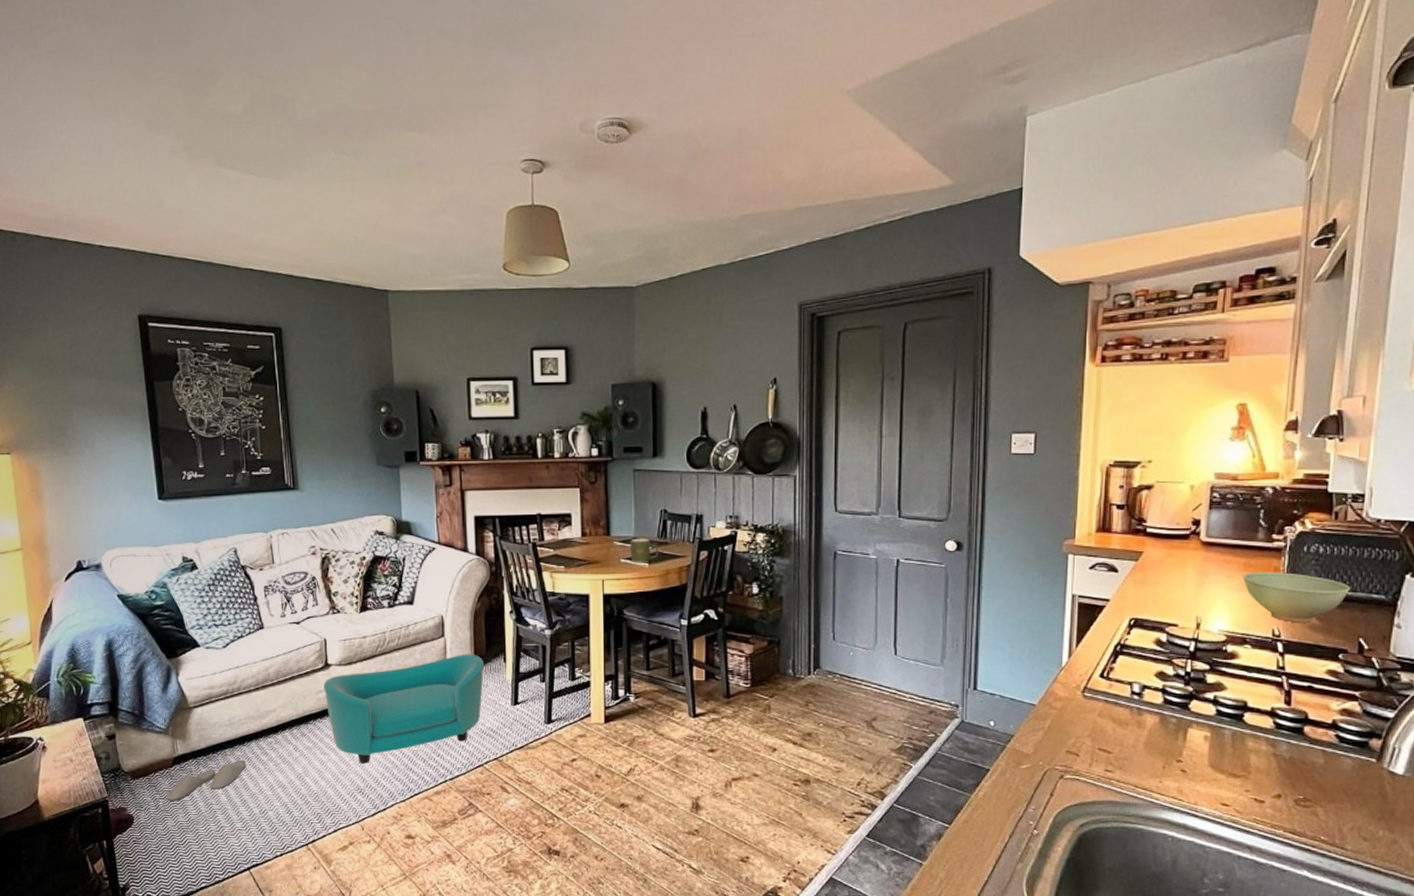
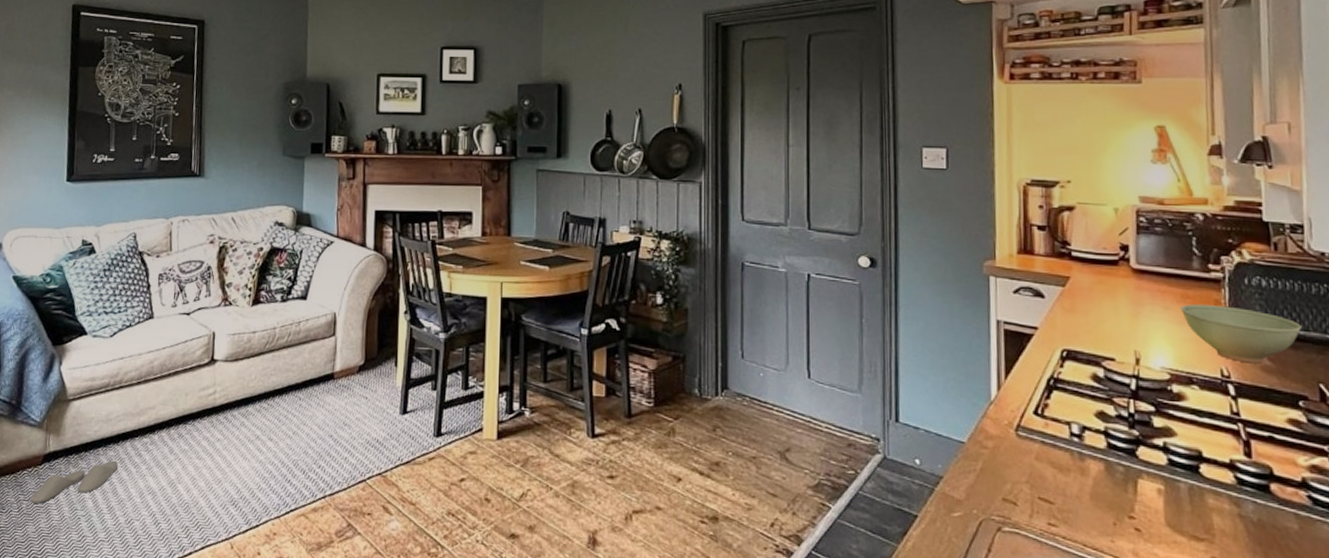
dog bed: present [323,654,484,764] -> none [207,355,374,472]
mug: present [630,538,659,563] -> none [531,240,560,267]

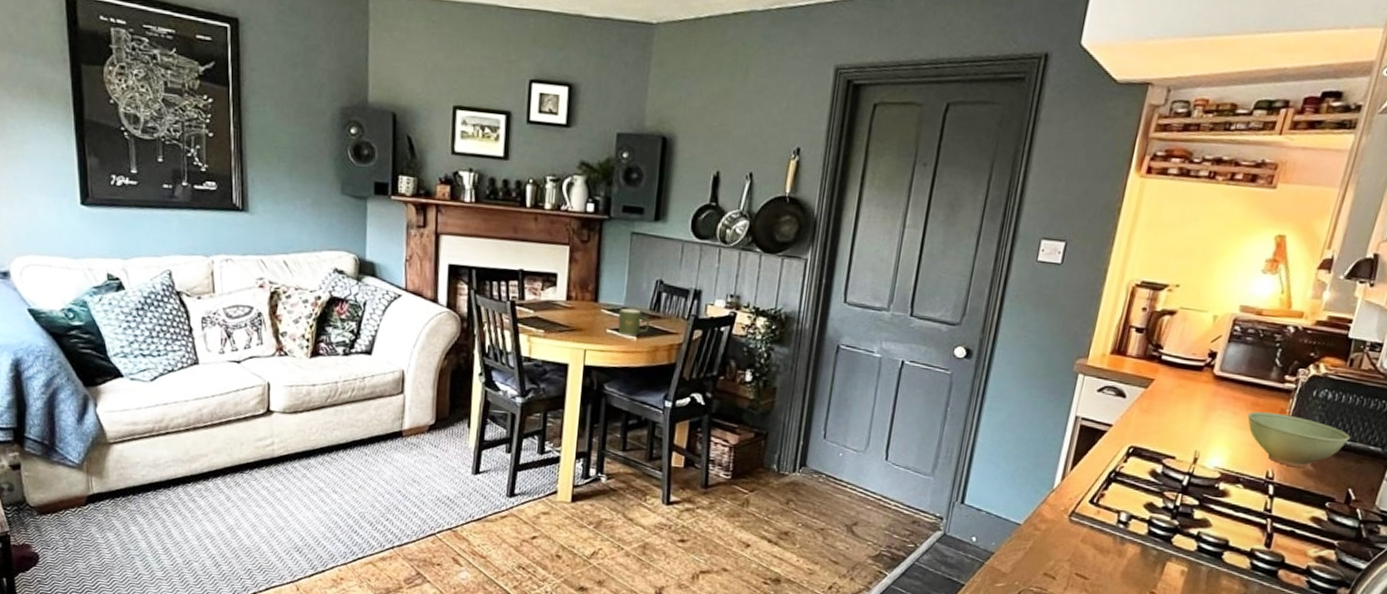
slippers: present [30,460,118,504] -> none [77,504,170,543]
mug: none [531,240,560,267] -> present [617,308,650,337]

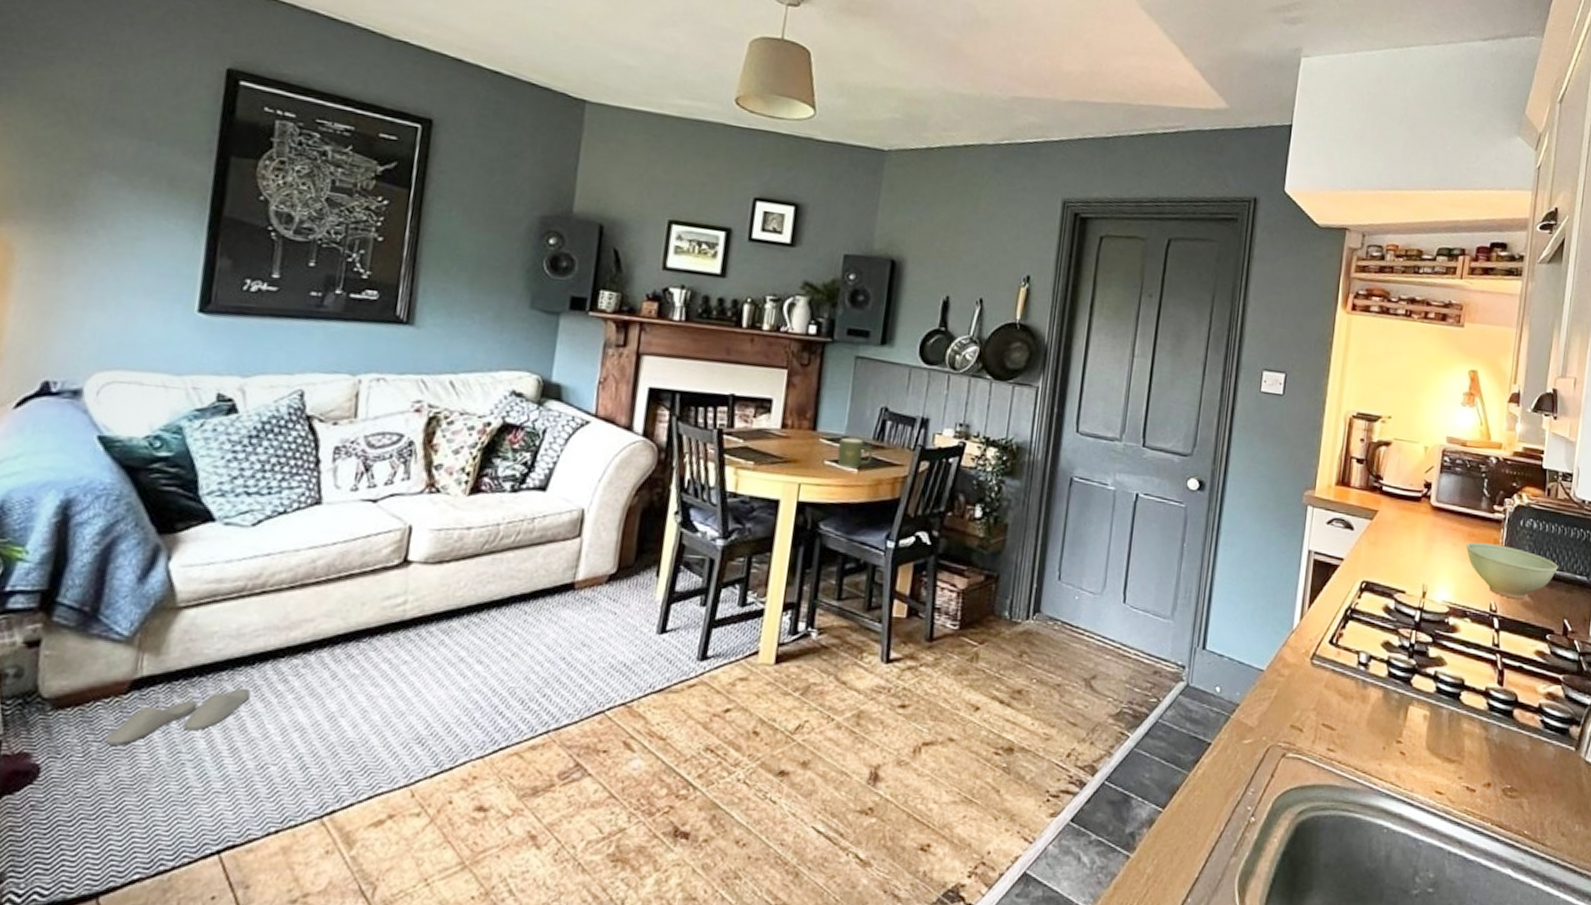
slippers: none [77,504,170,543] -> present [104,687,251,746]

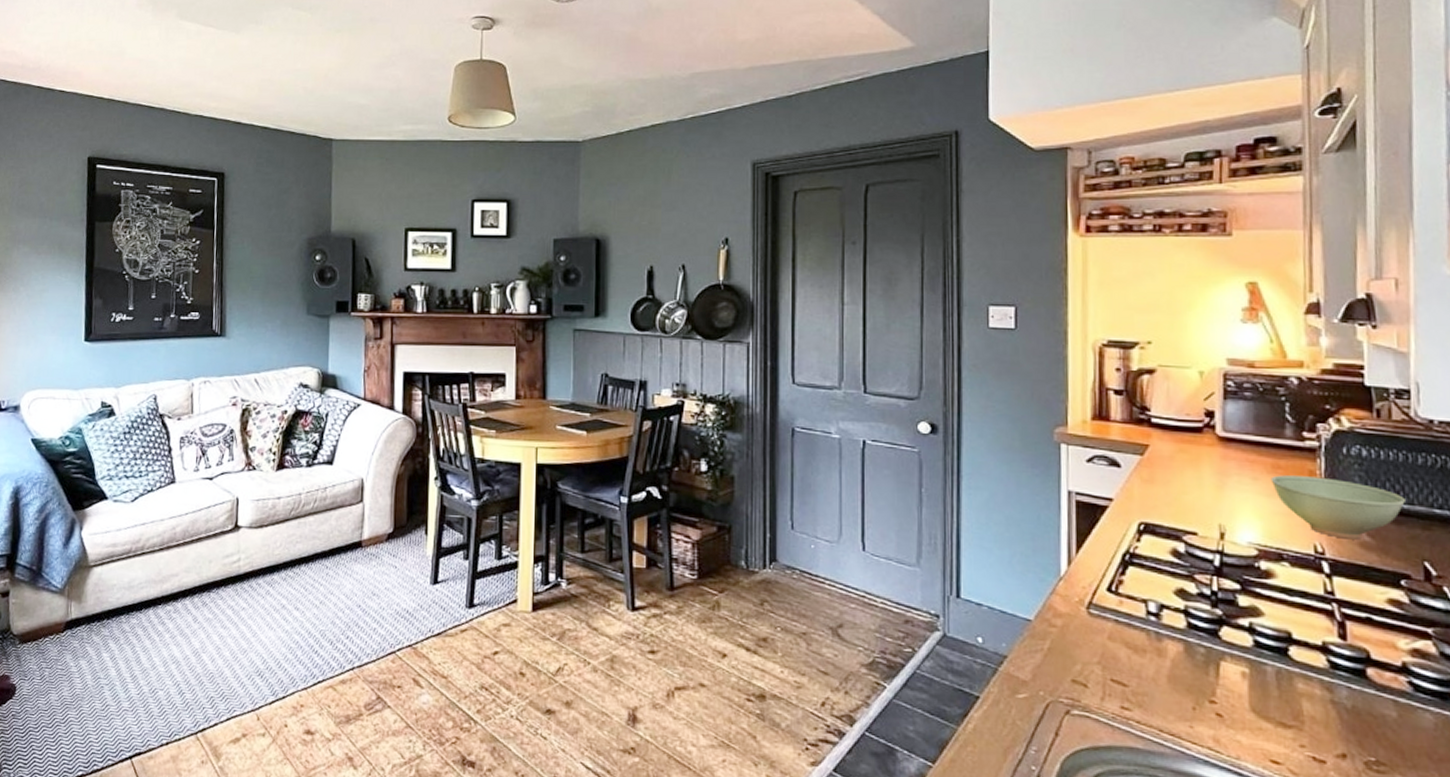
slippers: present [104,687,251,746] -> none [52,628,141,672]
mug: present [837,437,873,469] -> none [567,403,598,432]

